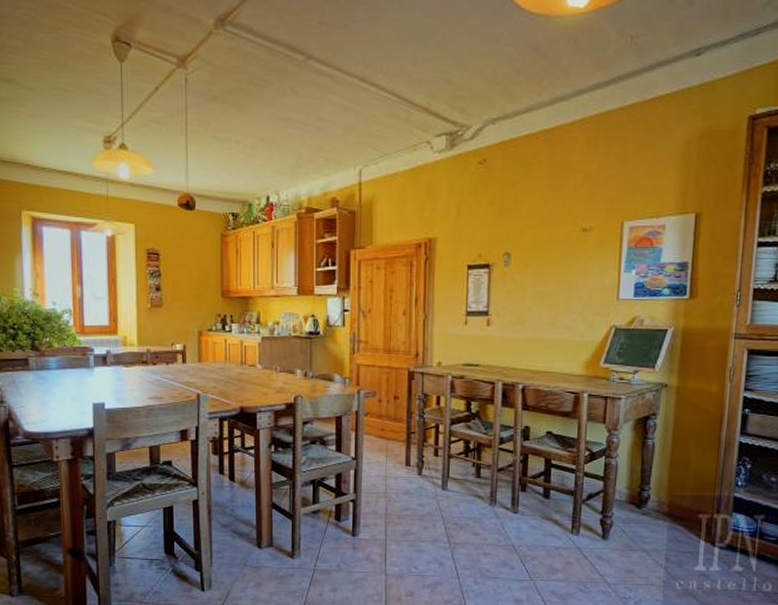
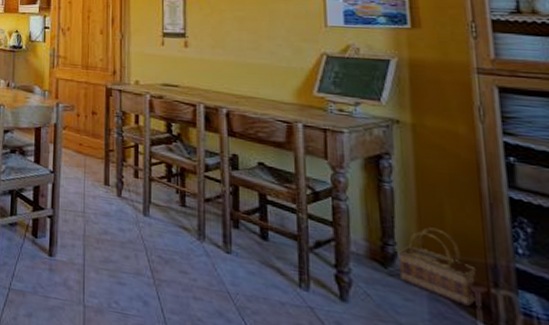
basket: none [650,472,707,530] -> present [397,227,477,306]

